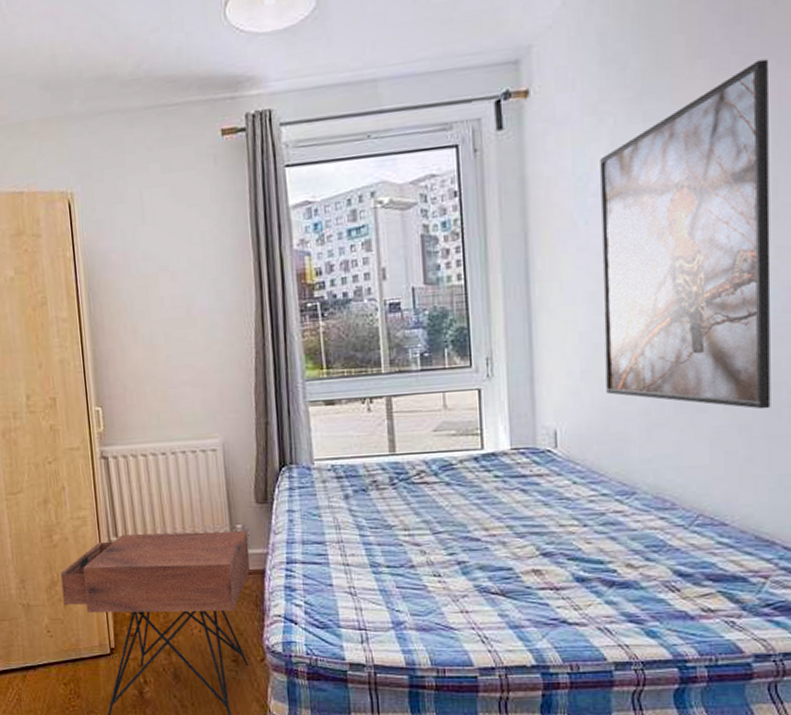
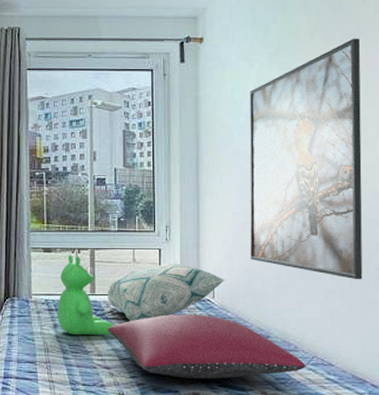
teddy bear: none [347,406,423,507] -> present [57,255,114,336]
decorative pillow: none [411,405,572,486] -> present [107,263,225,322]
pillow: none [415,470,688,552] -> present [108,314,306,379]

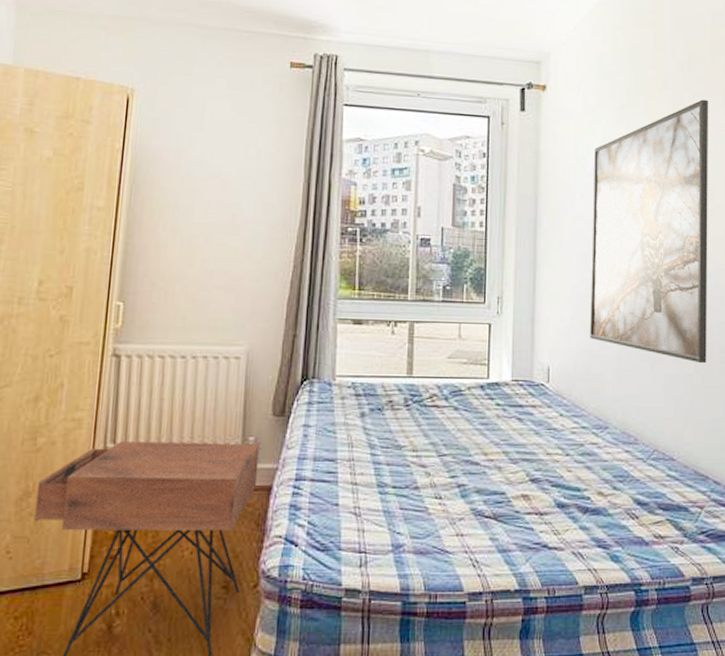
teddy bear: present [57,255,114,336] -> none [365,328,433,427]
decorative pillow: present [107,263,225,322] -> none [426,340,562,410]
pillow: present [108,314,306,379] -> none [426,401,646,478]

